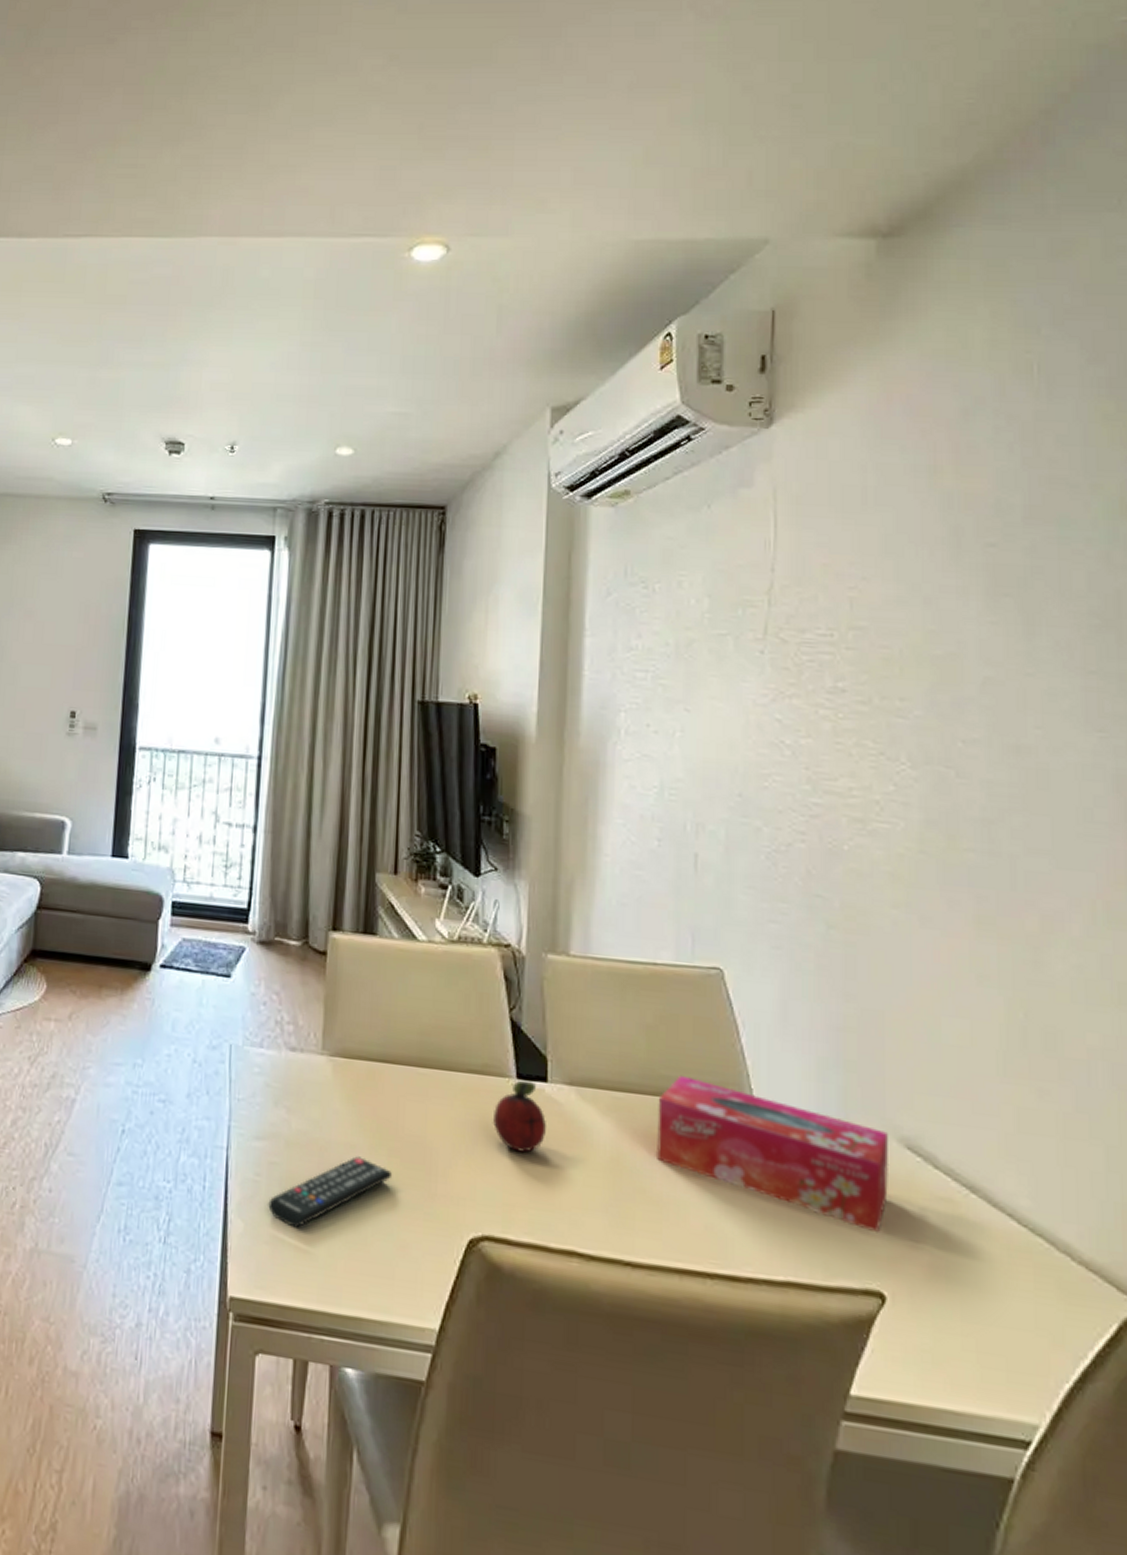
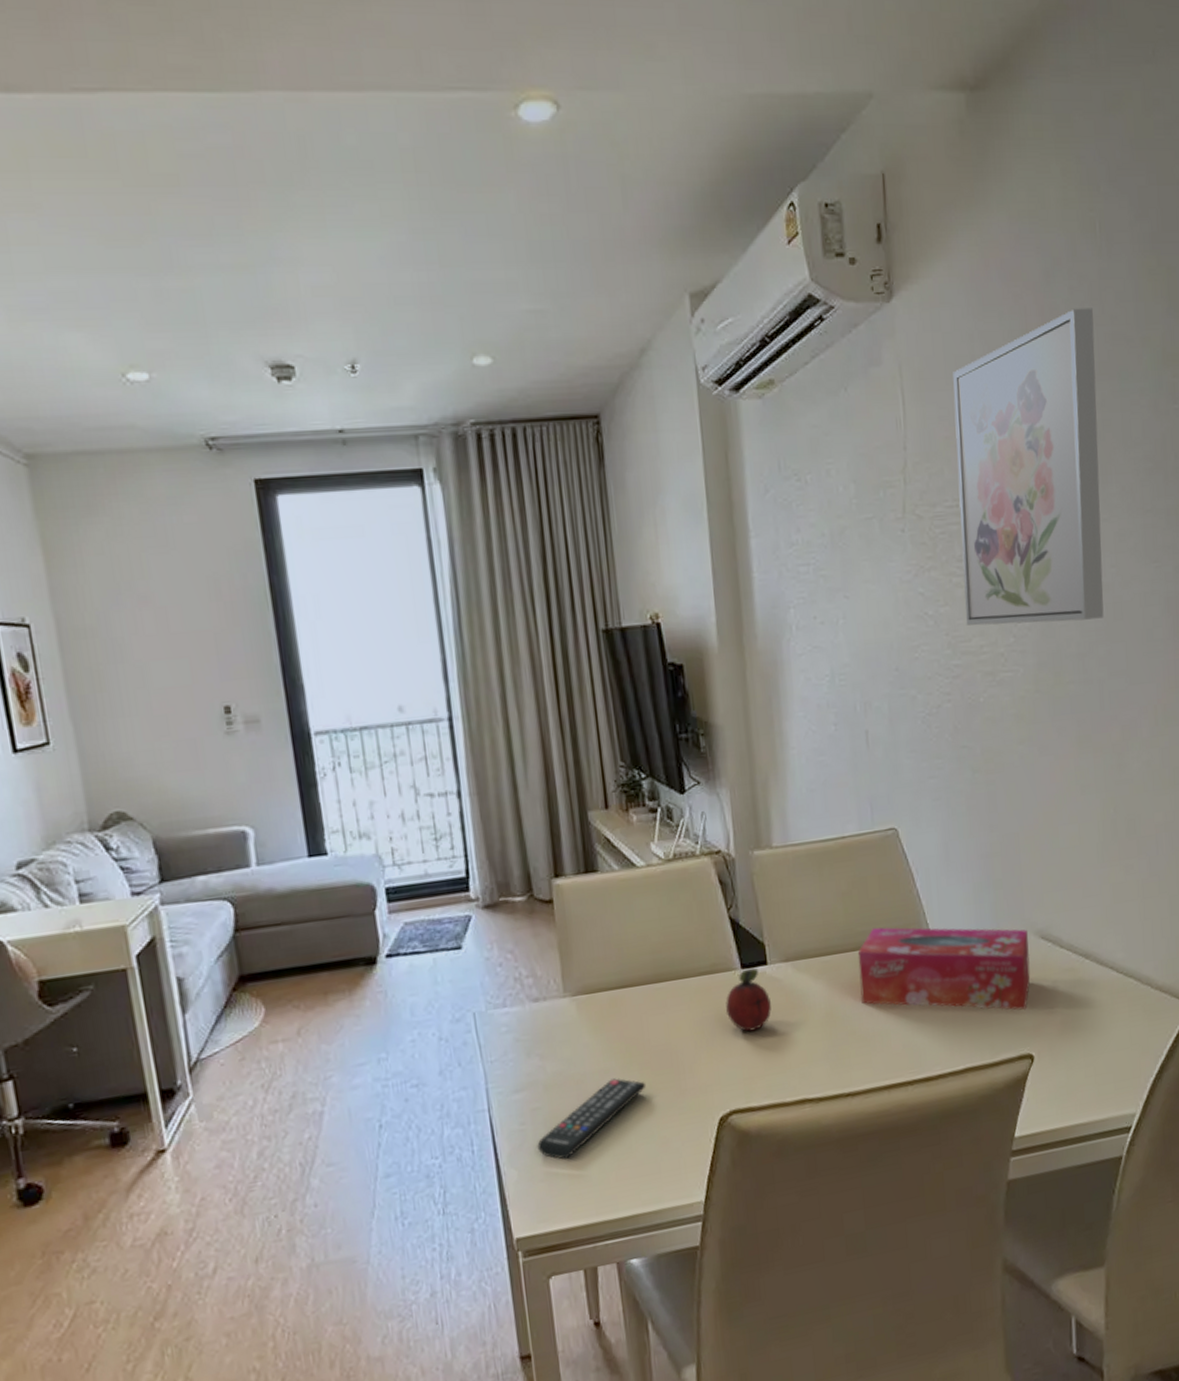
wall art: none [832,448,1025,784] -> present [953,308,1104,626]

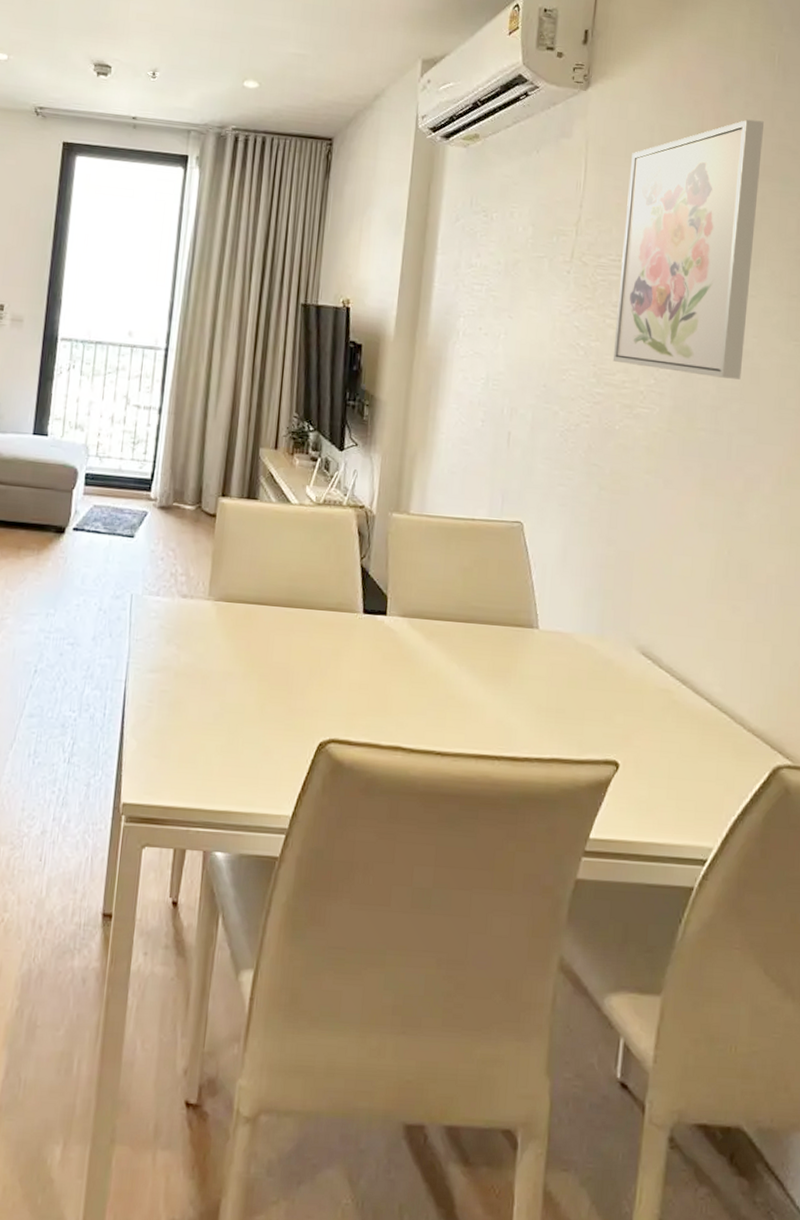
remote control: present [537,1077,647,1160] -> none [158,682,262,743]
fruit: present [725,968,772,1032] -> none [342,614,385,672]
tissue box: present [857,927,1031,1011] -> none [464,605,630,718]

